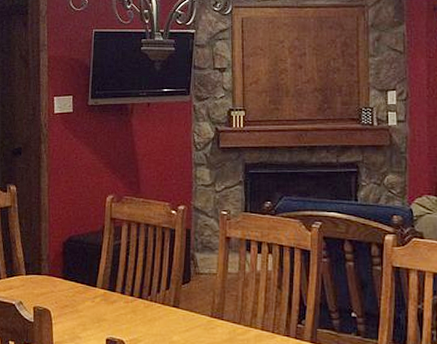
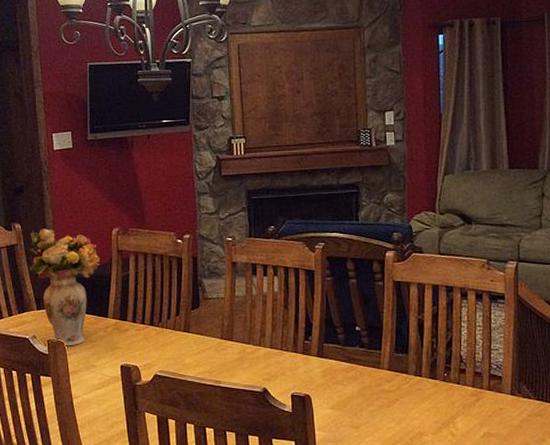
flower arrangement: none [20,192,92,315] -> present [28,229,100,346]

